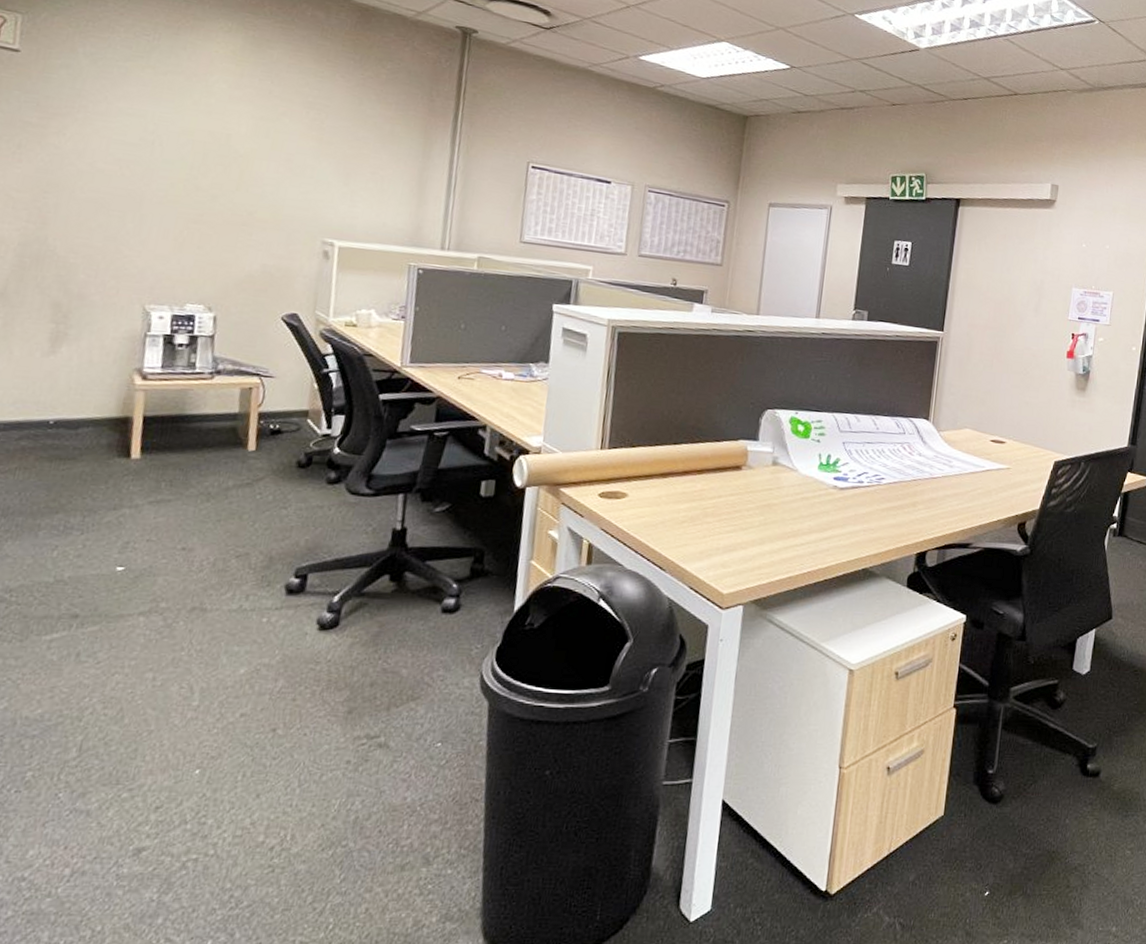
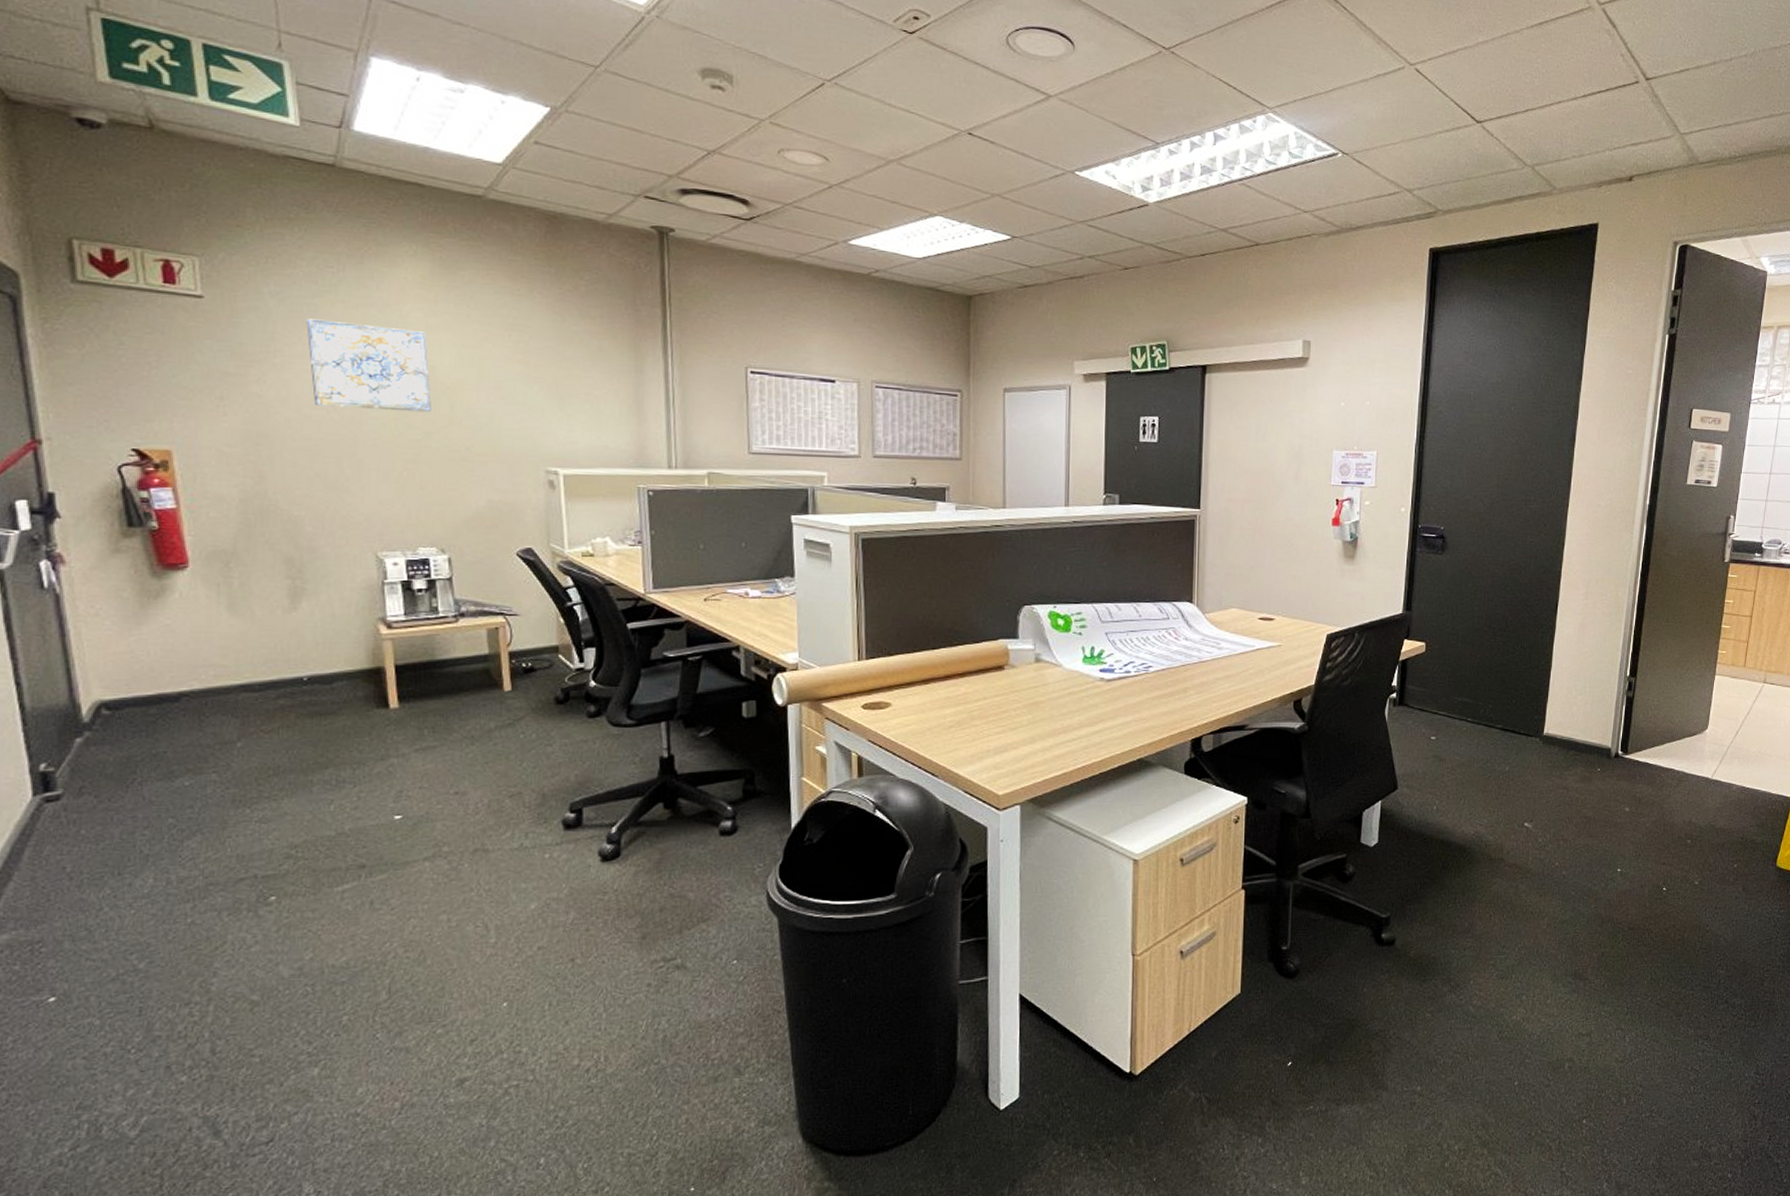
wall art: none [108,80,227,177] -> present [306,318,431,413]

